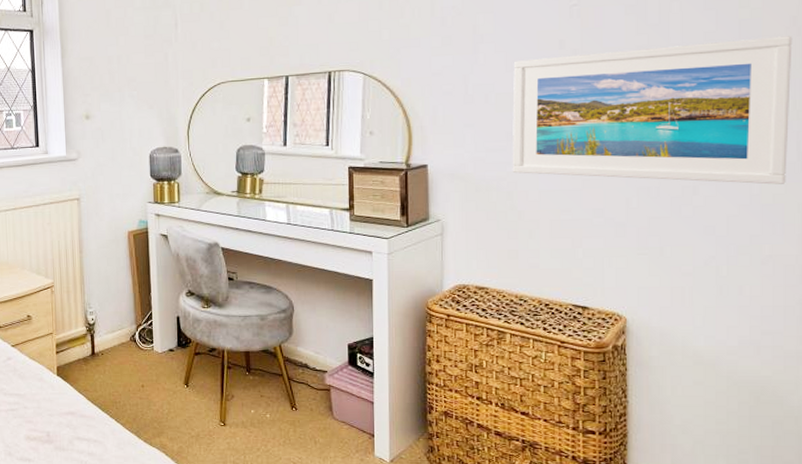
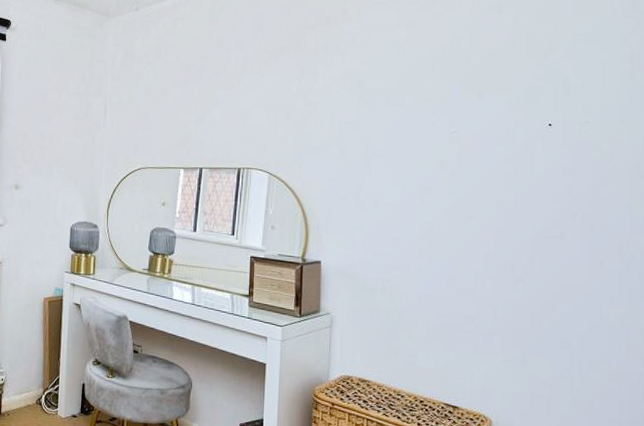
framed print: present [512,36,793,185] -> none [395,175,636,309]

